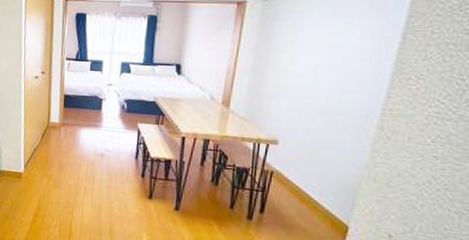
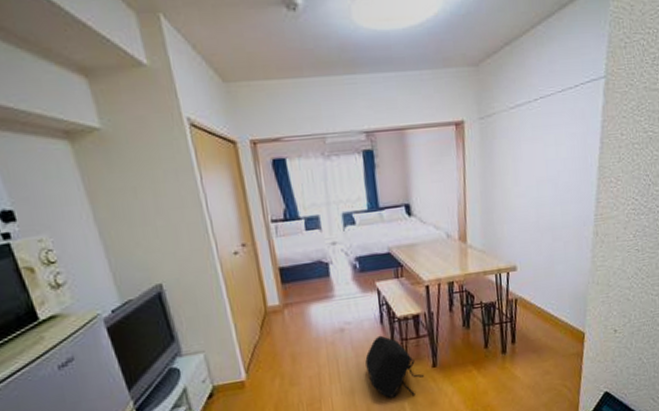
backpack: none [116,168,165,229] -> present [365,335,424,398]

